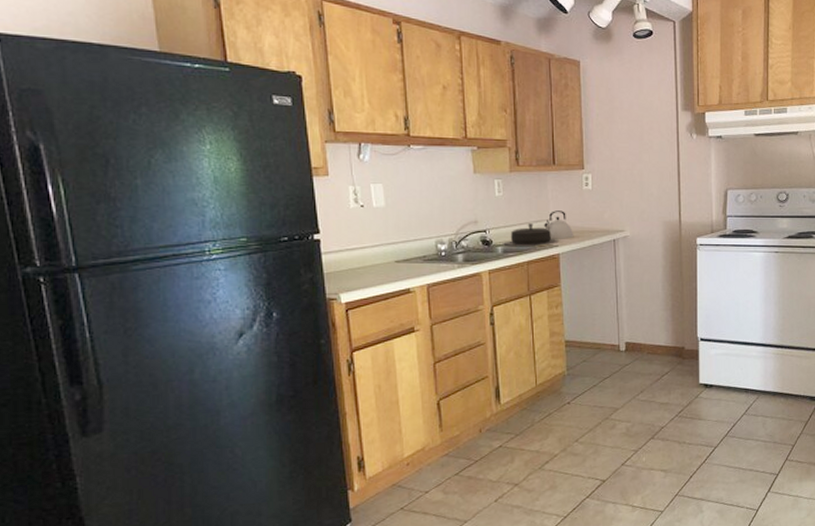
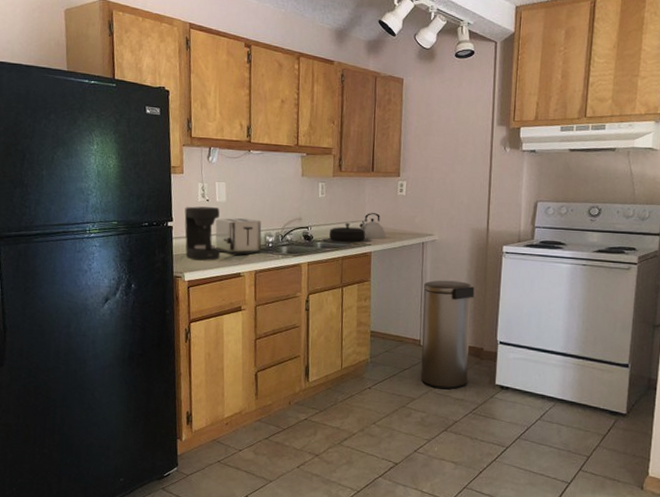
coffee maker: none [334,213,384,278] -> present [184,206,221,261]
toaster: none [374,224,433,269] -> present [215,217,262,256]
pedal bin: none [619,278,671,395] -> present [420,280,475,390]

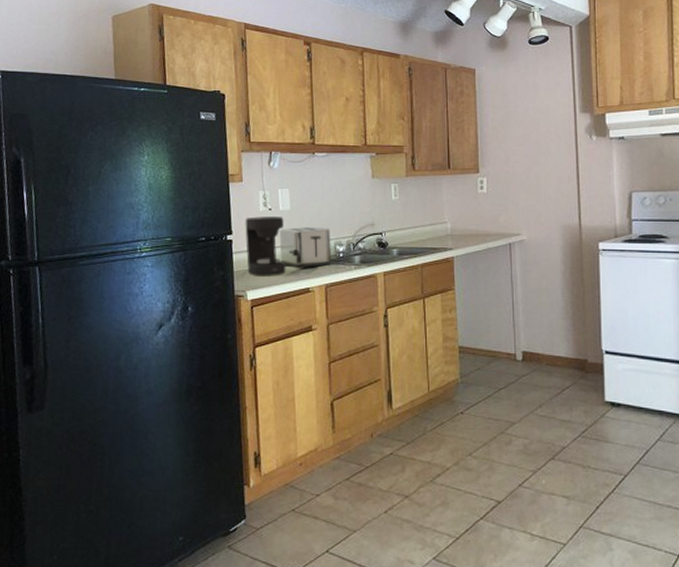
cooking pot: present [322,223,373,244] -> none [398,226,454,249]
kettle: present [360,213,386,239] -> none [439,214,469,242]
pedal bin: present [420,280,475,390] -> none [515,284,573,410]

